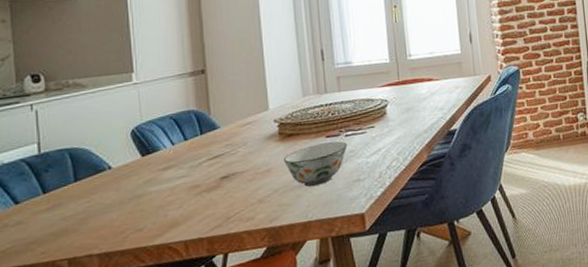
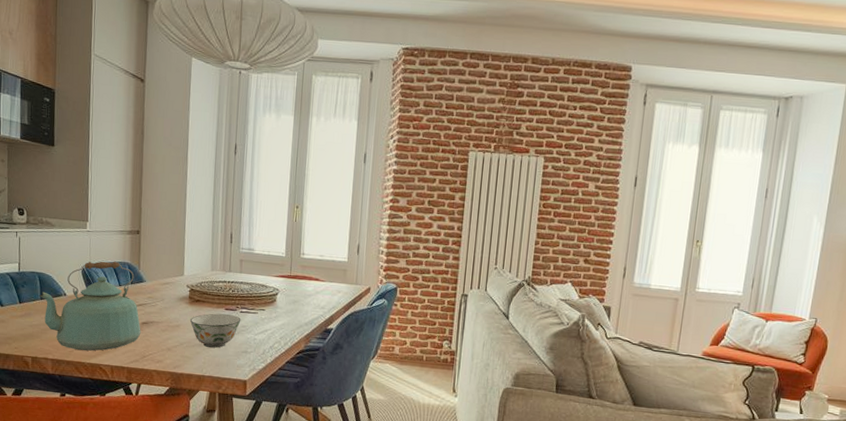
kettle: none [72,112,221,235] -> present [39,261,141,351]

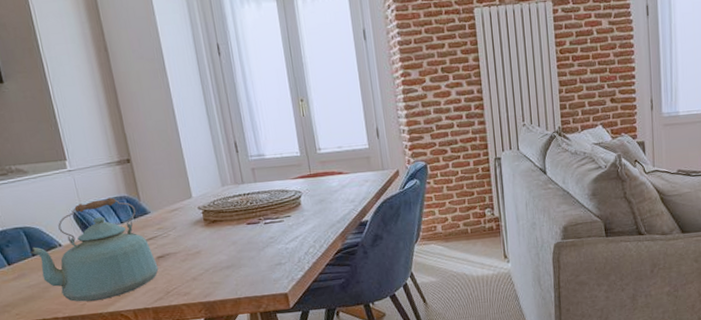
soup bowl: present [190,313,241,348] -> none [211,228,267,268]

